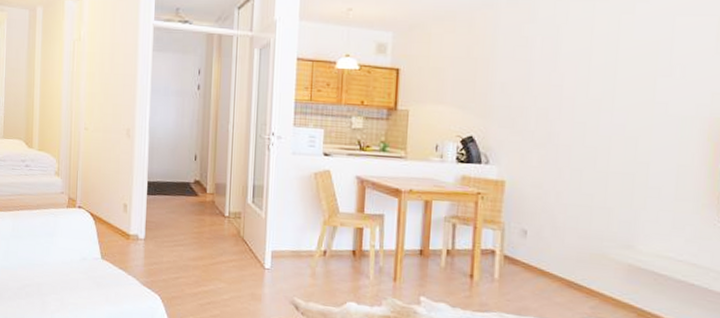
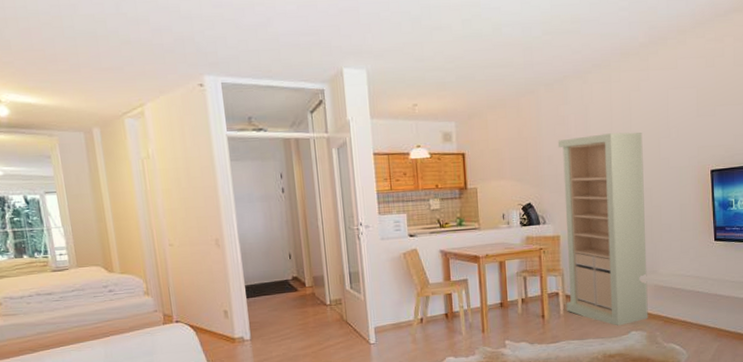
storage cabinet: none [502,63,632,308] -> present [557,132,648,326]

